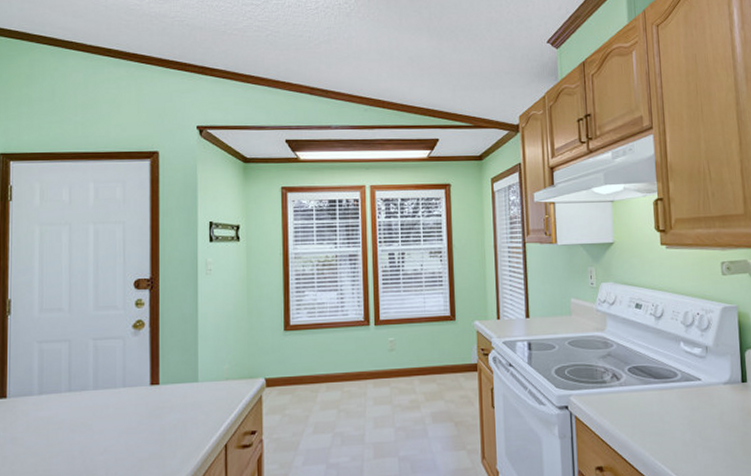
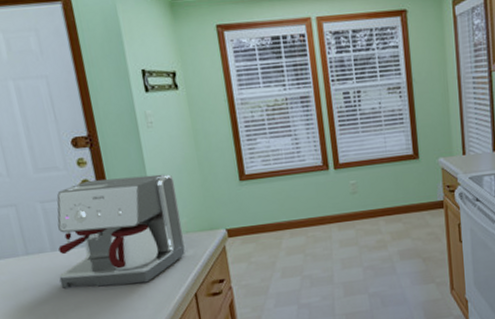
coffee maker: none [95,319,223,431] -> present [56,173,186,289]

